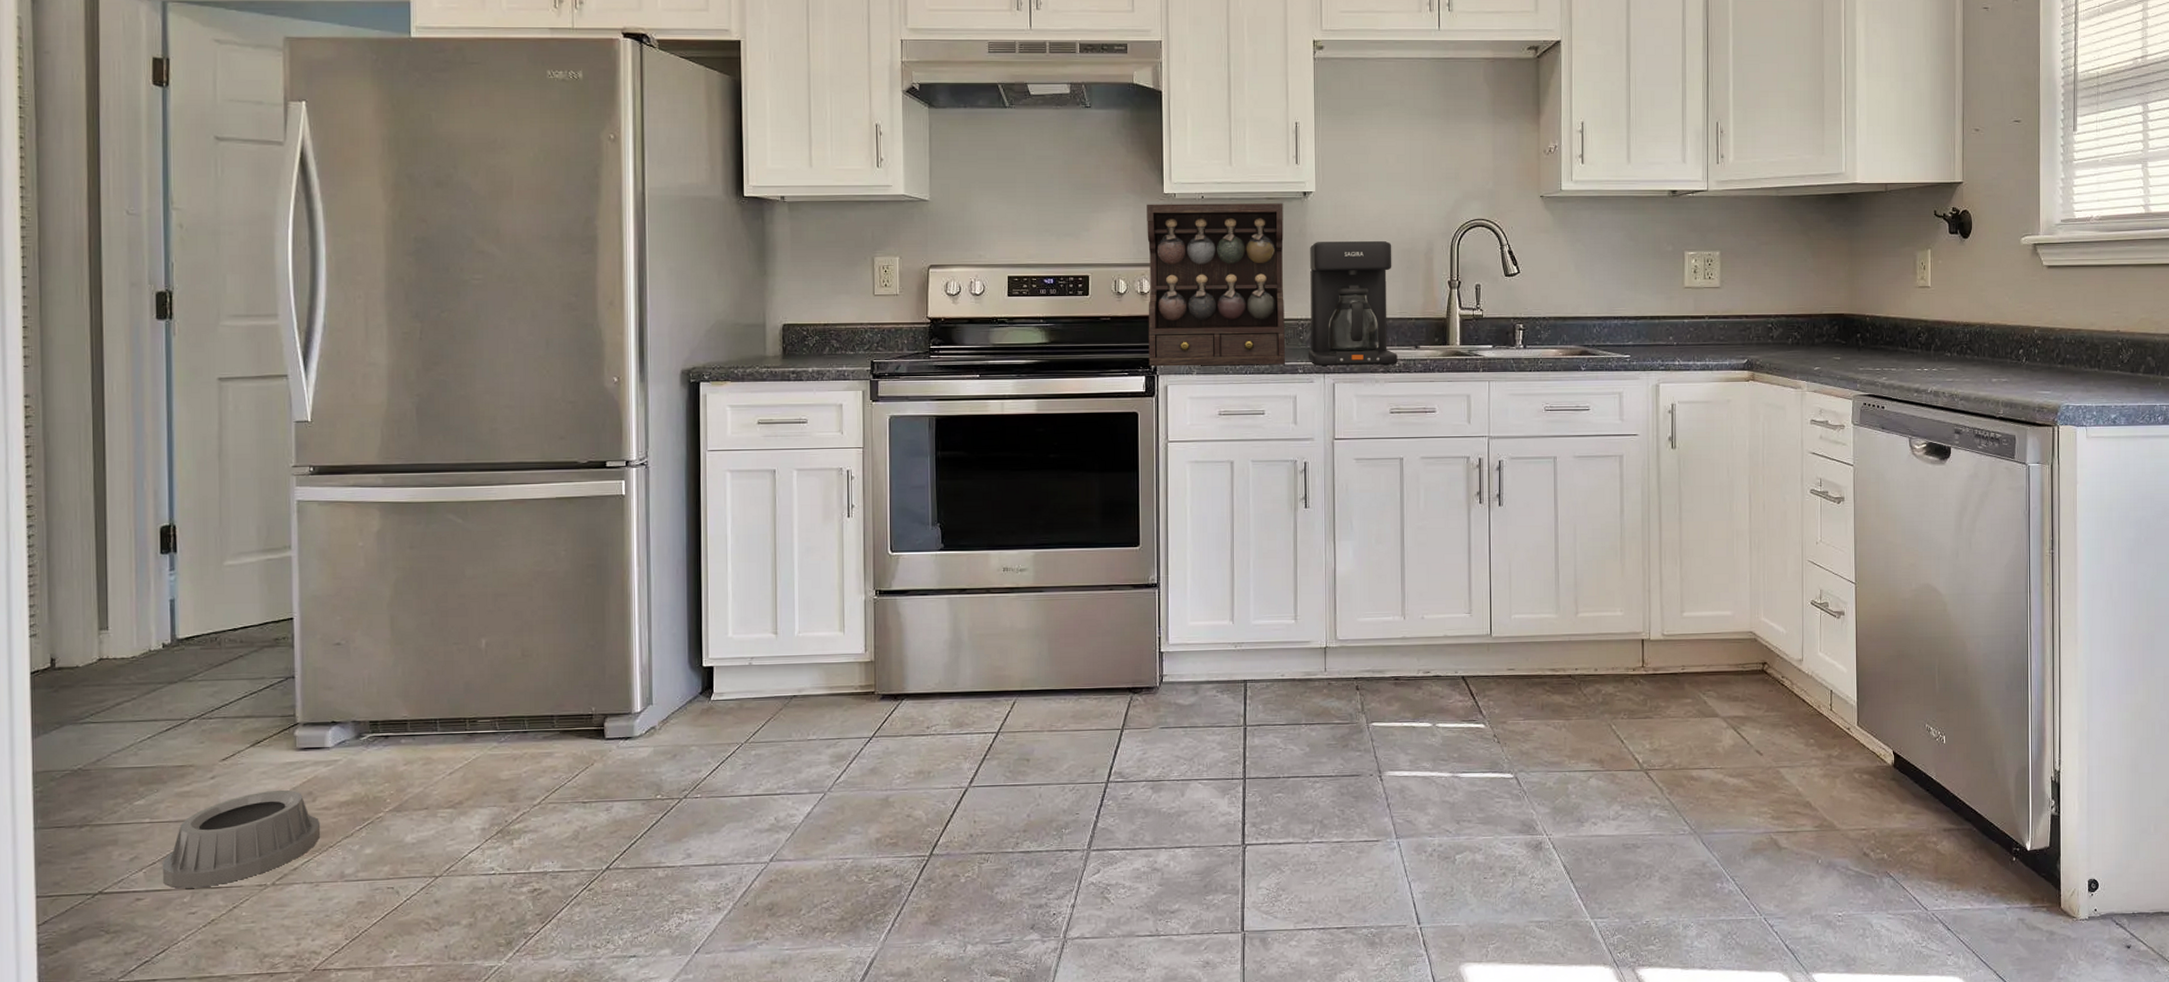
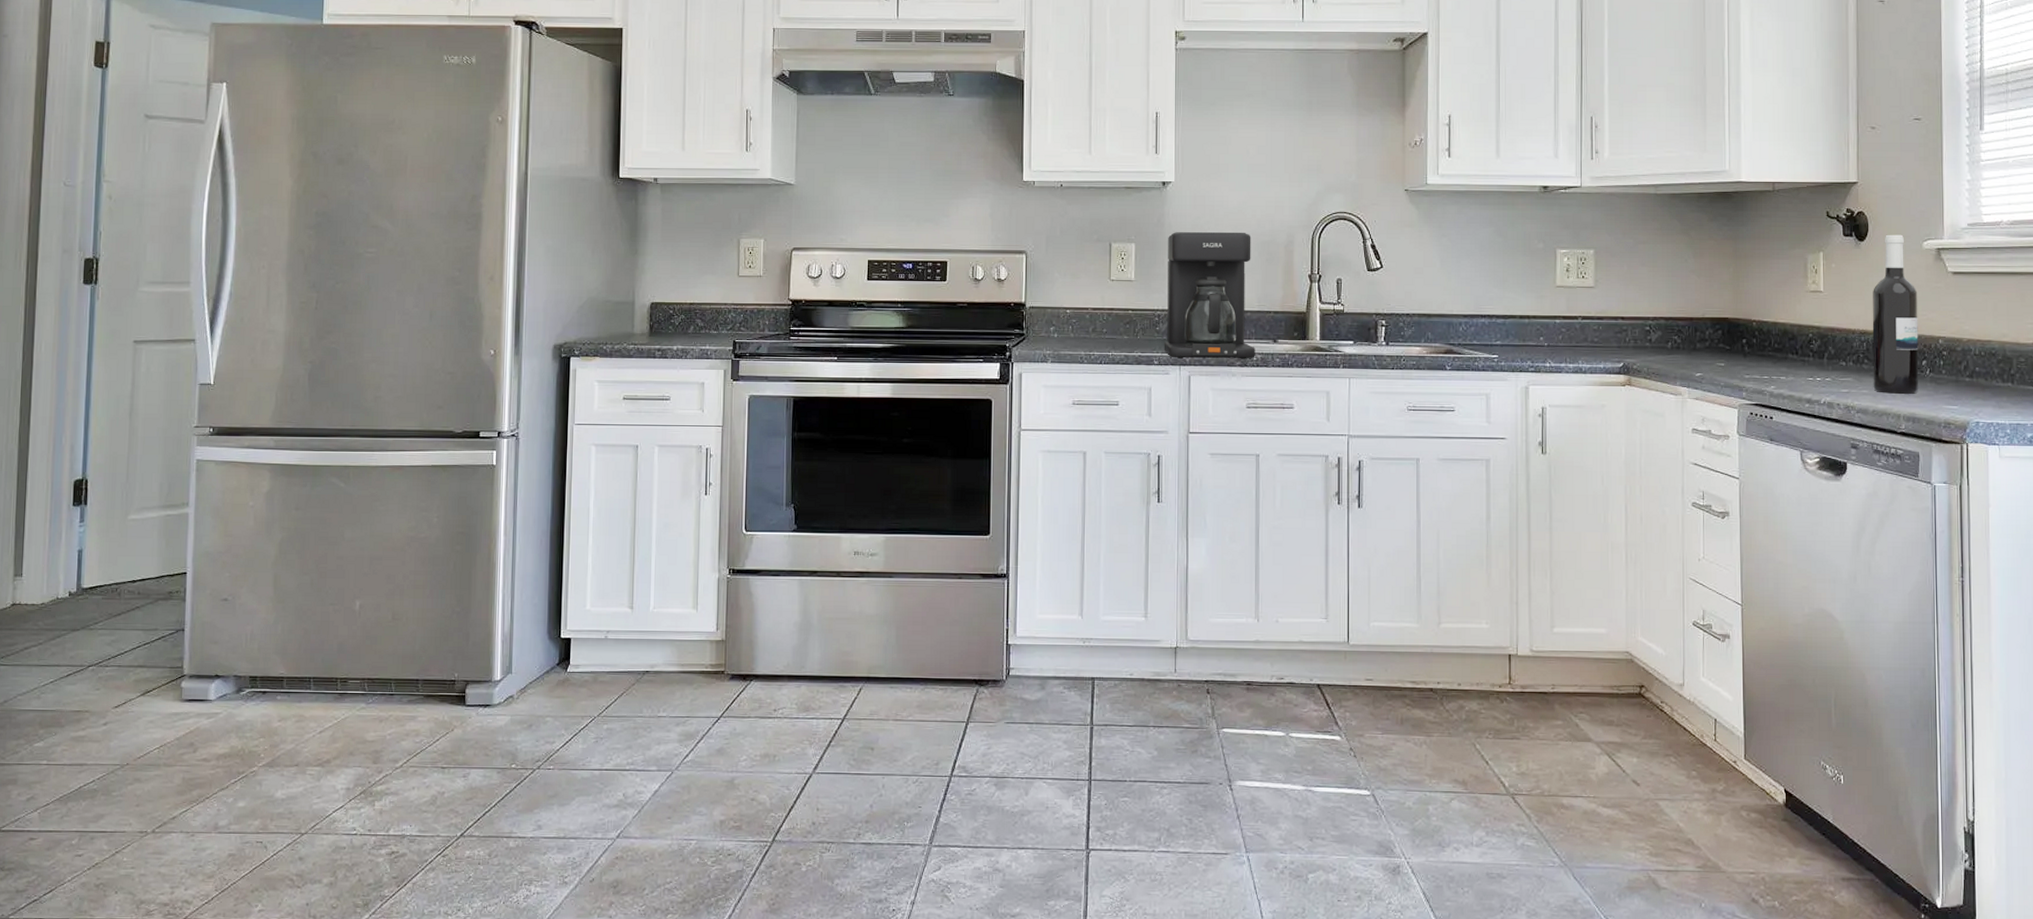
pet bowl: present [162,789,321,889] -> none [54,739,200,831]
spice rack: present [1147,203,1285,367] -> none [1004,191,1142,355]
wine bottle: none [1974,231,2016,382] -> present [1872,234,1919,395]

